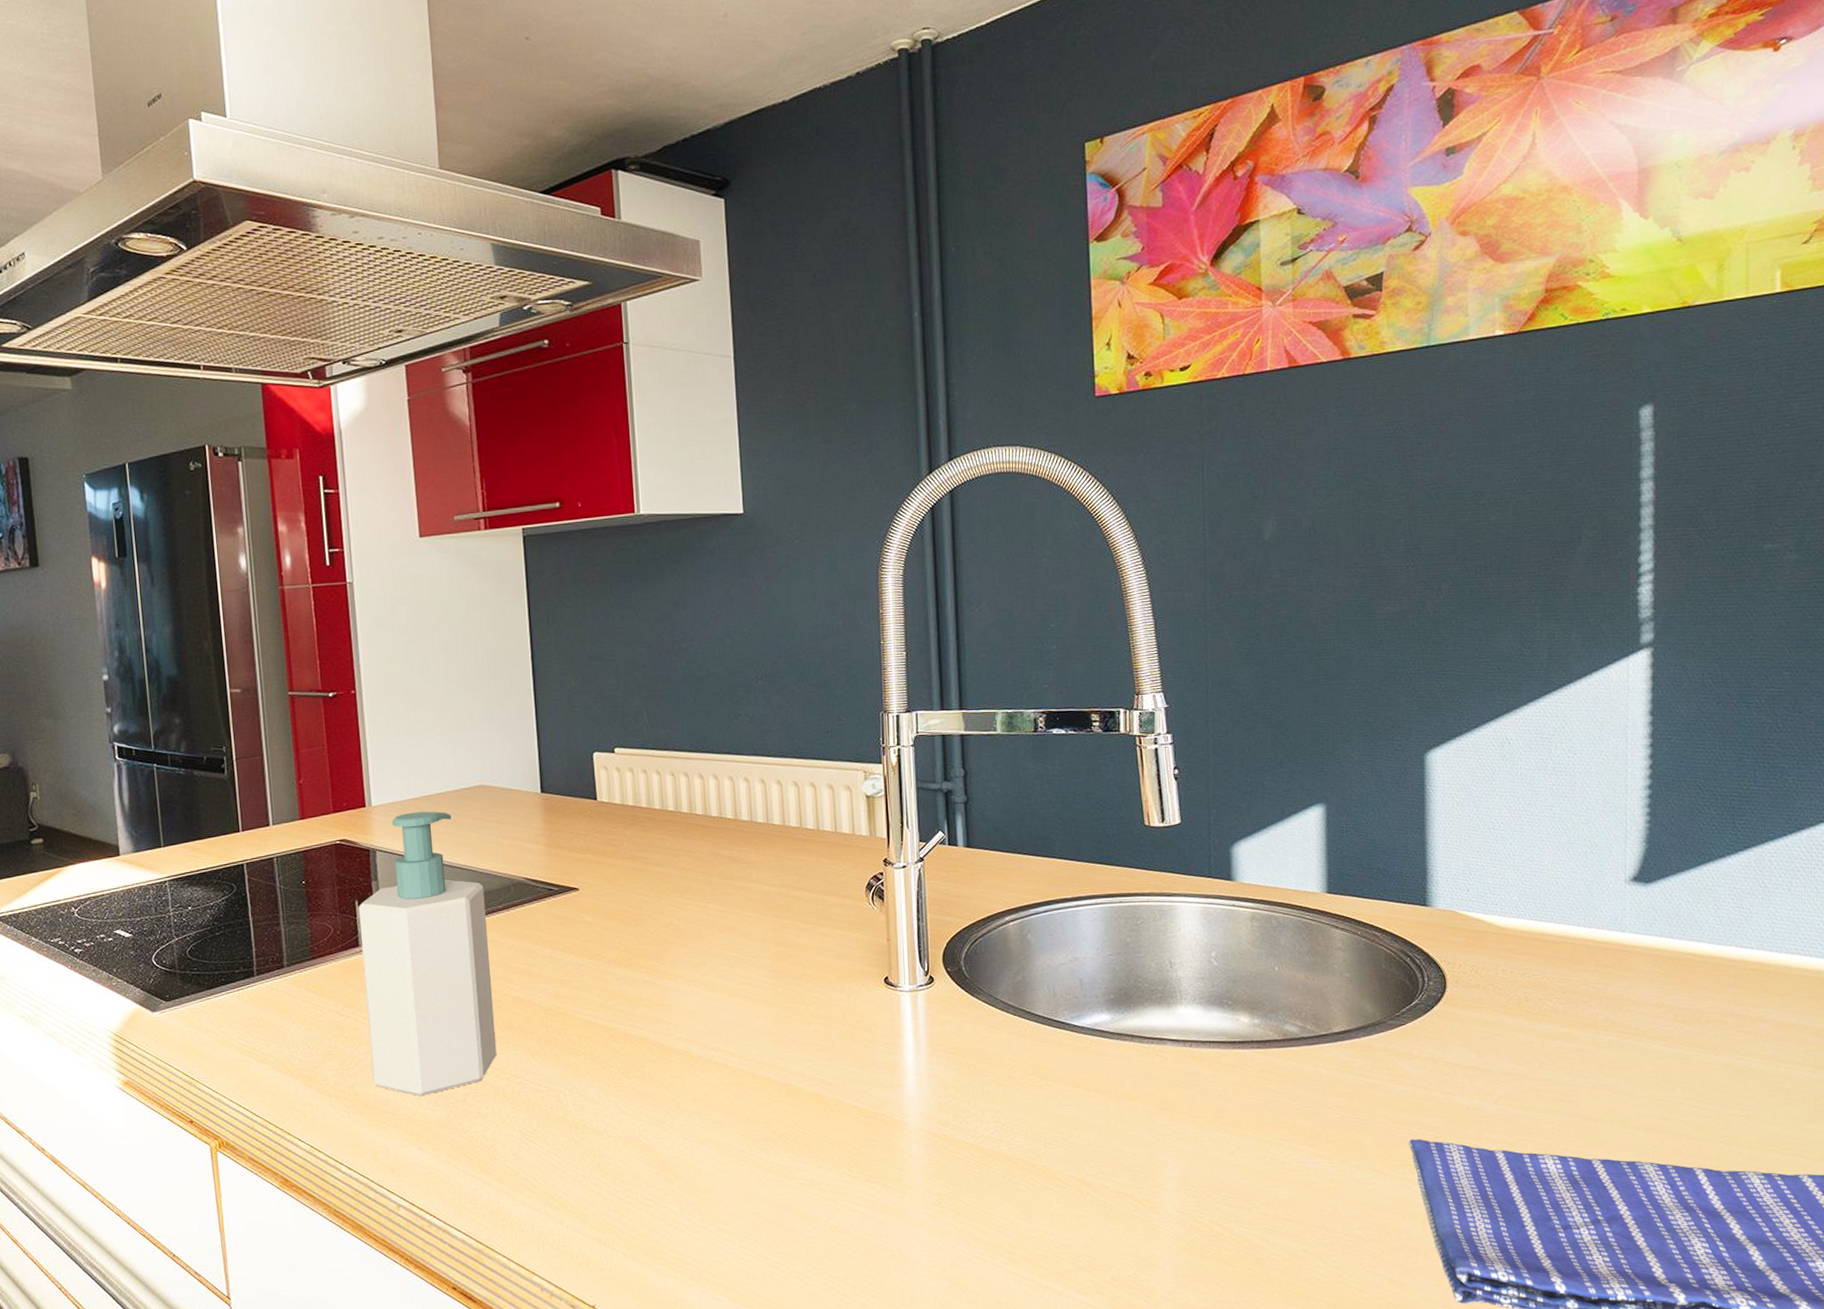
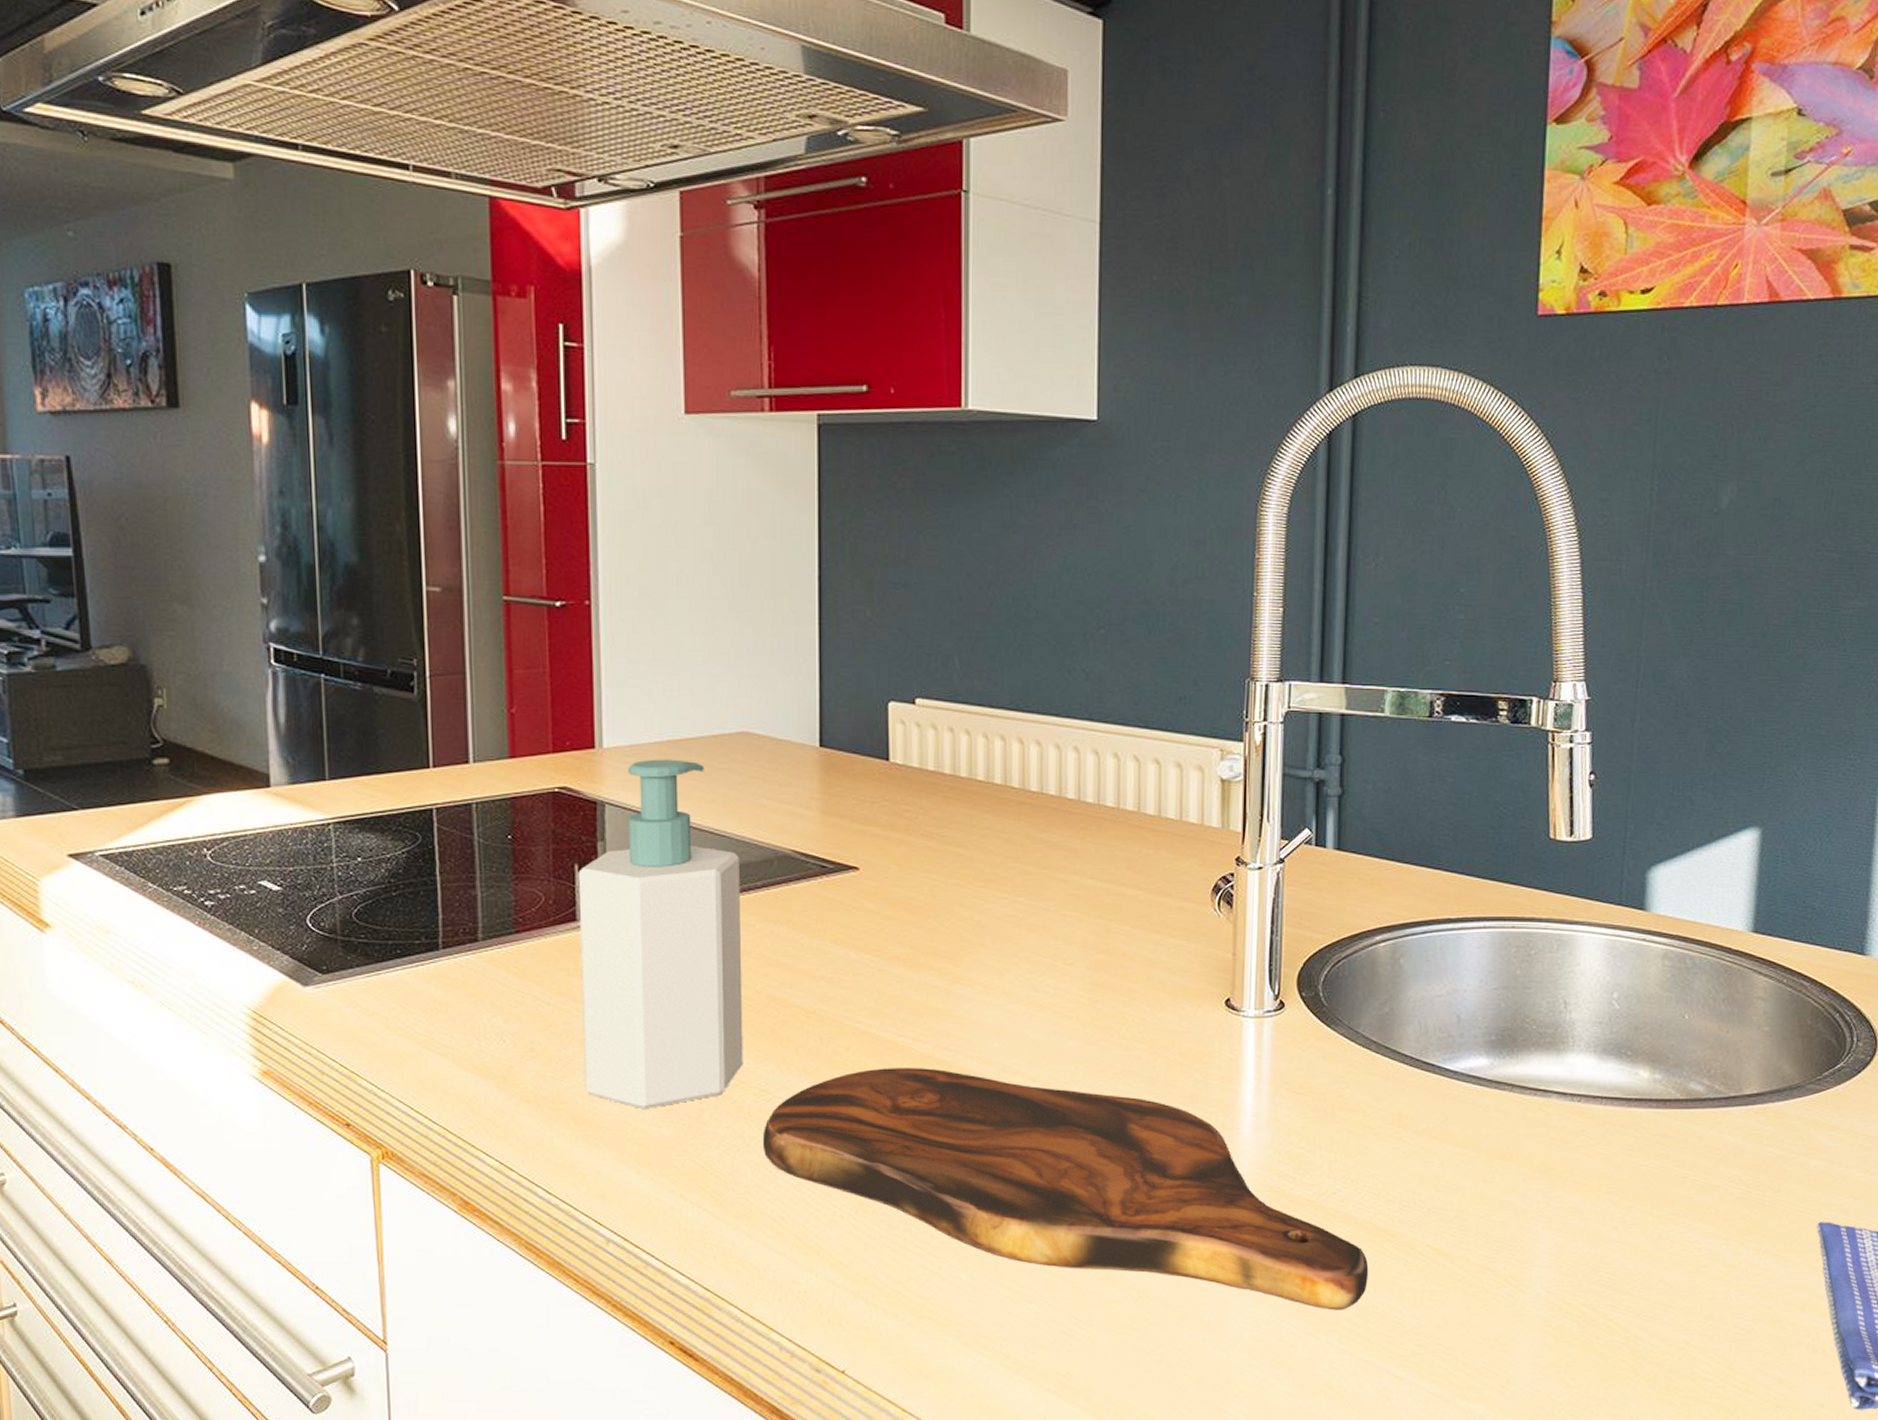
cutting board: none [516,1049,1024,1236] -> present [762,1068,1369,1310]

